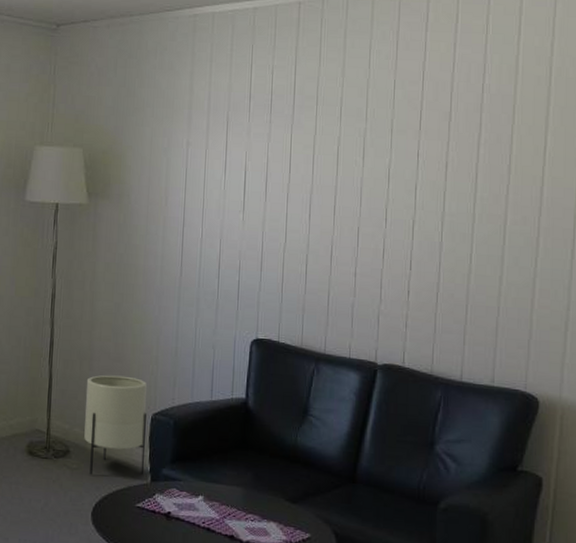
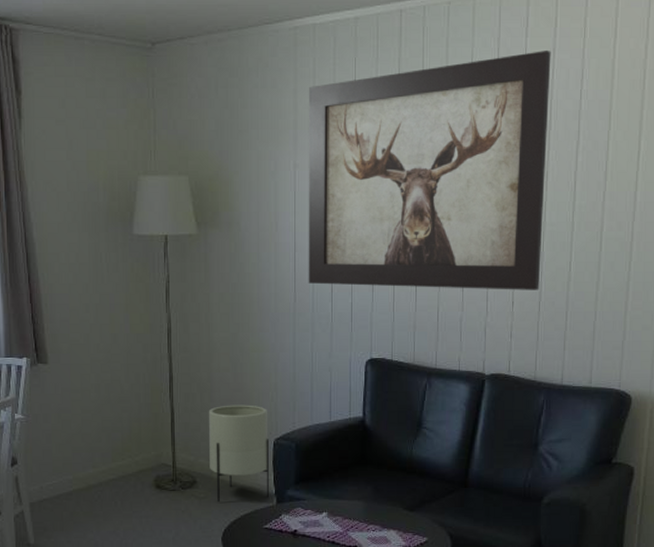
wall art: none [195,45,452,281] -> present [308,51,551,290]

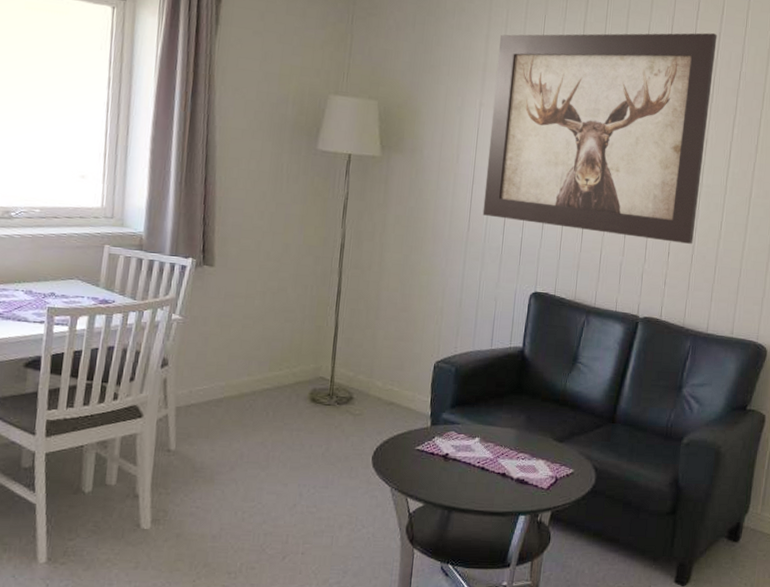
planter: present [208,405,270,503] -> none [368,324,431,421]

